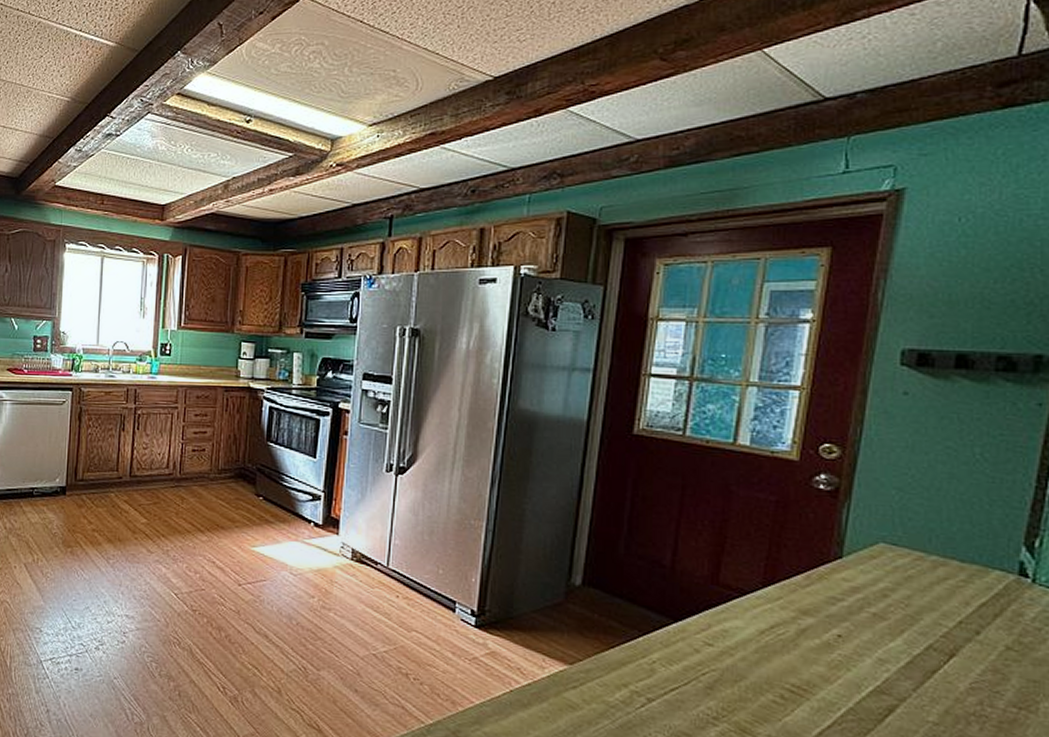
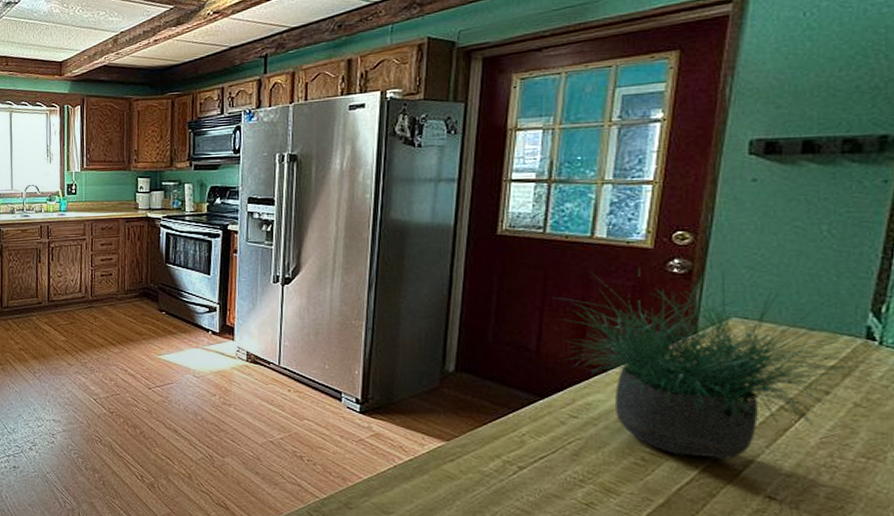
potted plant: none [690,481,1032,703] -> present [552,262,880,460]

